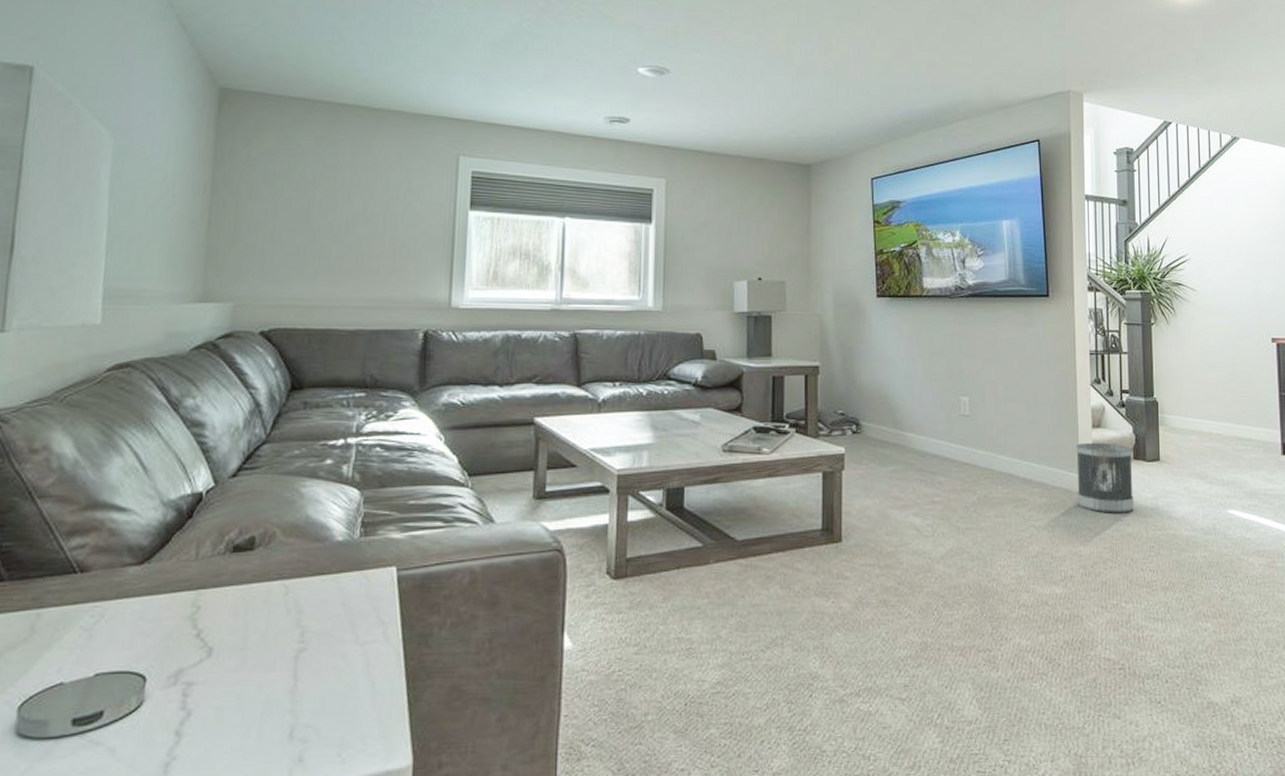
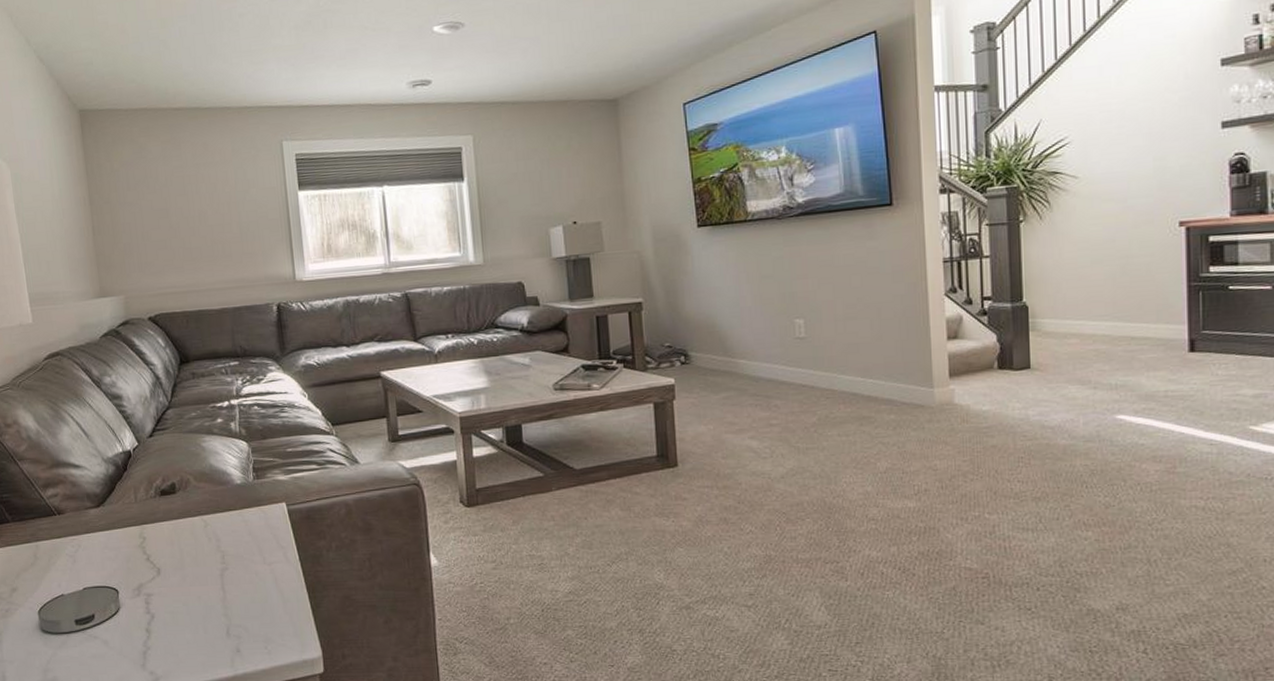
wastebasket: present [1076,442,1134,513] -> none [929,354,998,426]

